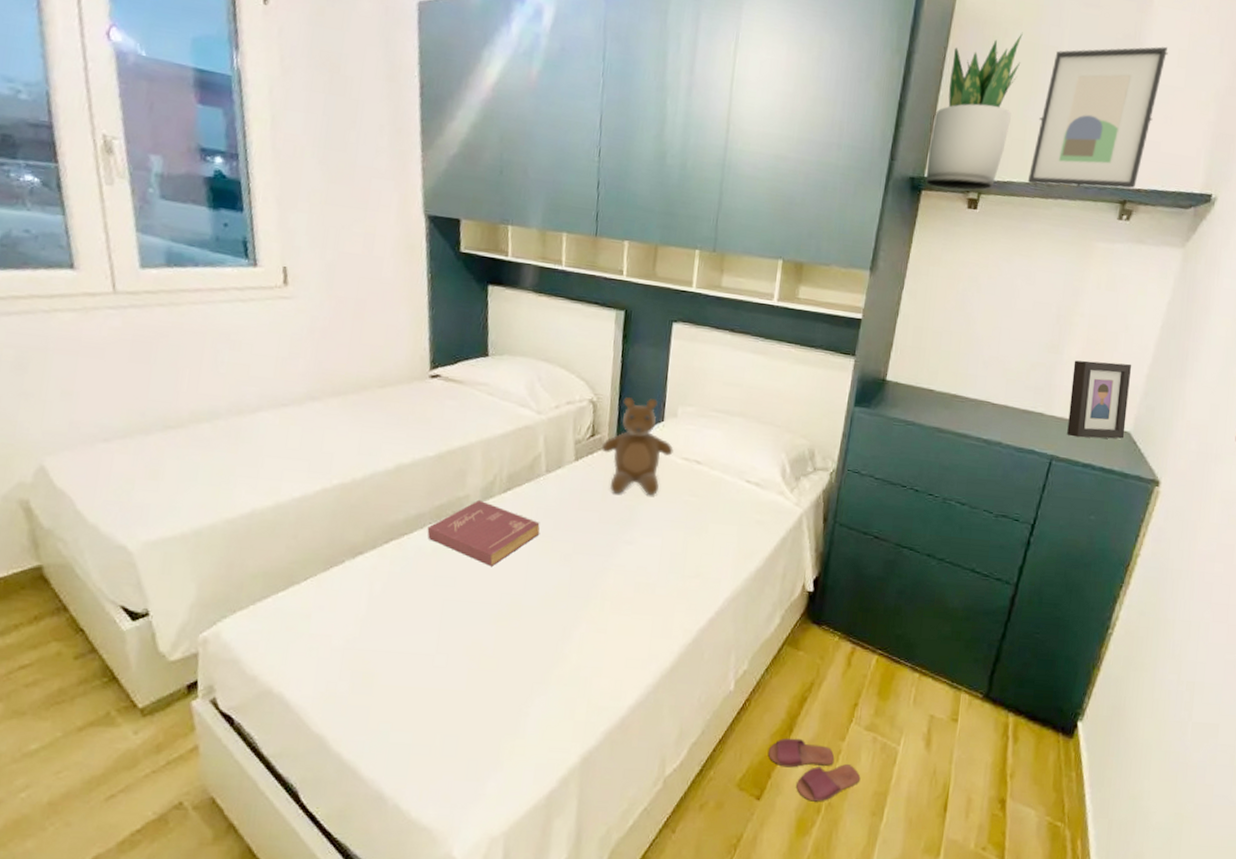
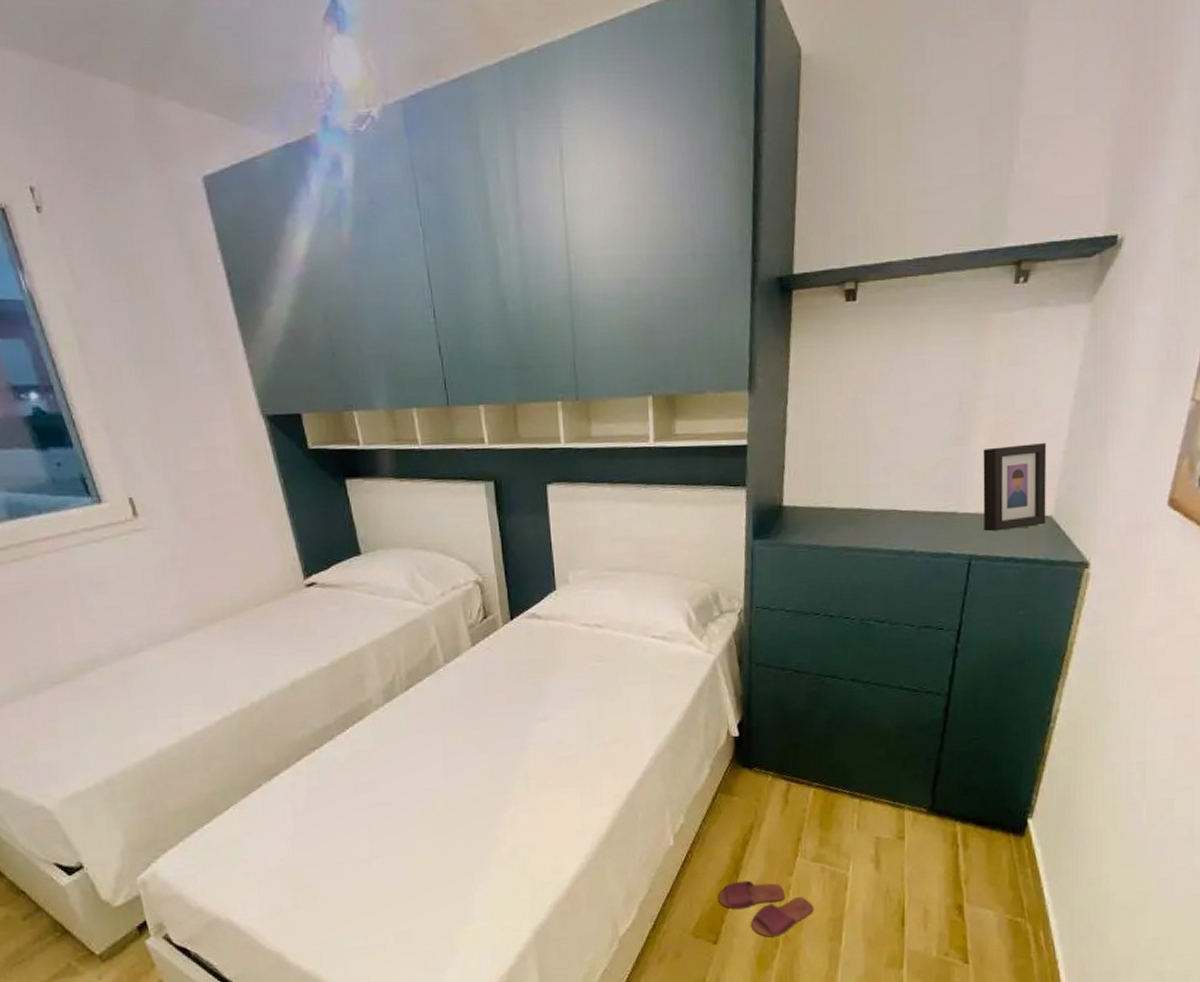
book: present [427,499,540,566] -> none [336,701,451,765]
teddy bear: present [600,397,674,496] -> none [495,569,571,672]
planter: present [925,32,1023,190] -> none [793,83,885,284]
picture frame: present [1027,46,1168,189] -> none [908,68,1052,261]

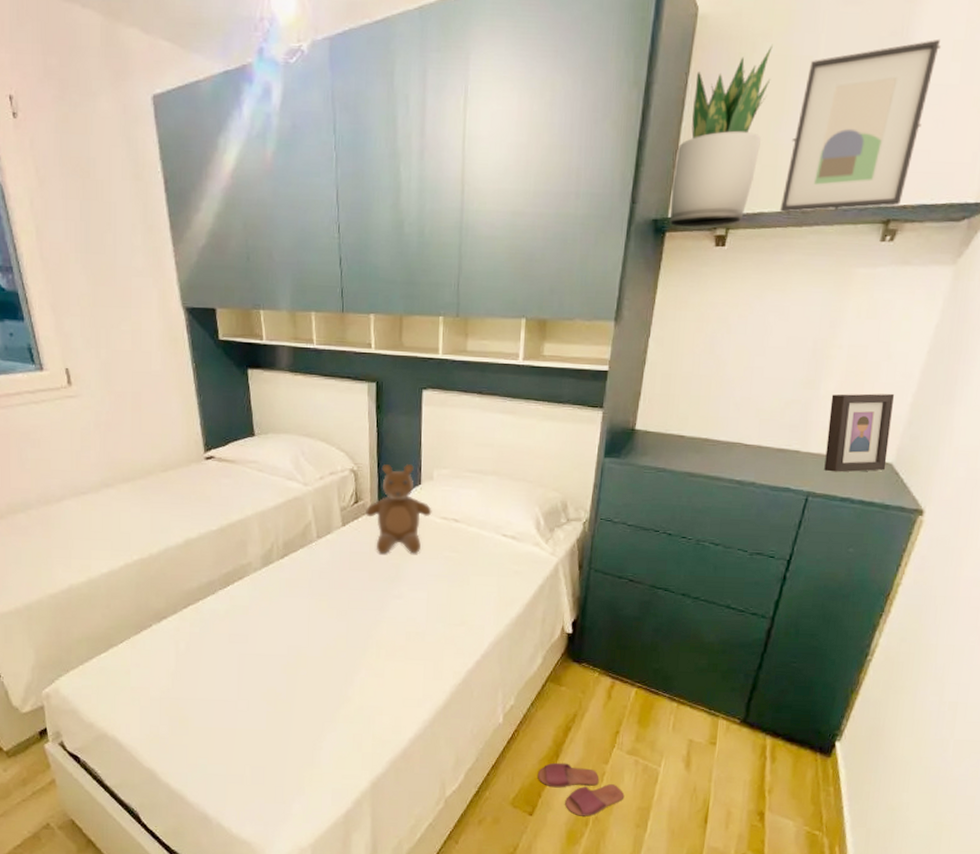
teddy bear: none [495,569,571,672] -> present [364,464,432,554]
planter: none [793,83,885,284] -> present [669,44,773,228]
picture frame: none [908,68,1052,261] -> present [779,39,941,213]

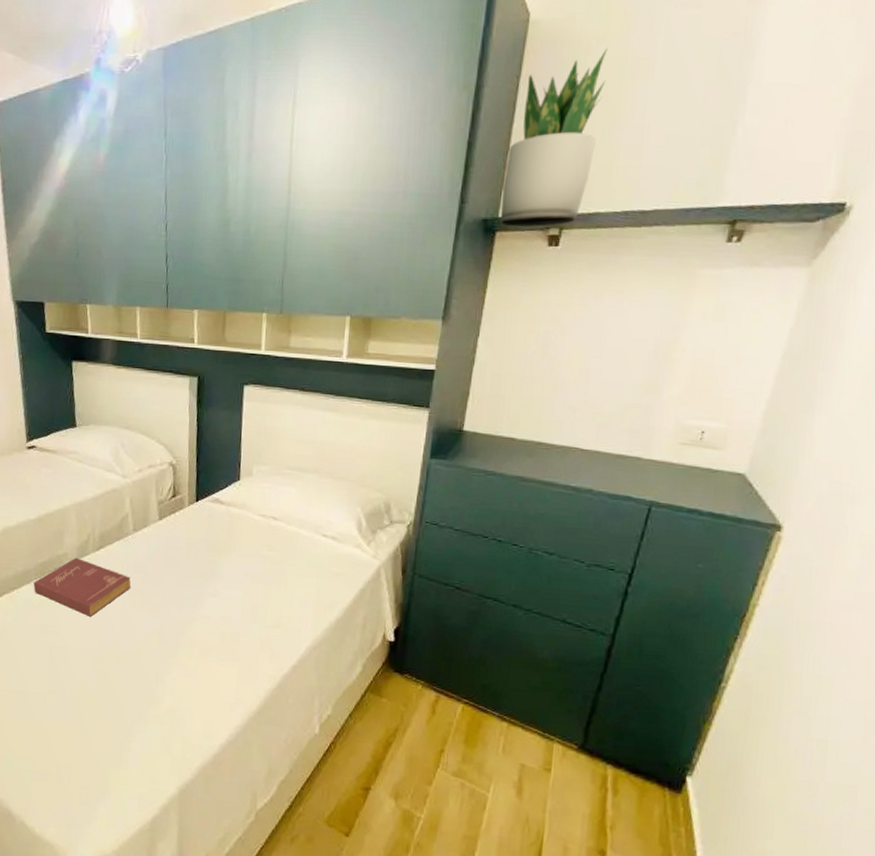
book: none [218,566,317,624] -> present [33,557,131,617]
teddy bear: present [364,464,432,554] -> none [182,459,251,551]
slippers: present [538,762,625,817] -> none [355,780,449,842]
picture frame: present [779,39,941,213] -> none [616,39,788,213]
picture frame: present [824,393,894,472] -> none [668,399,745,482]

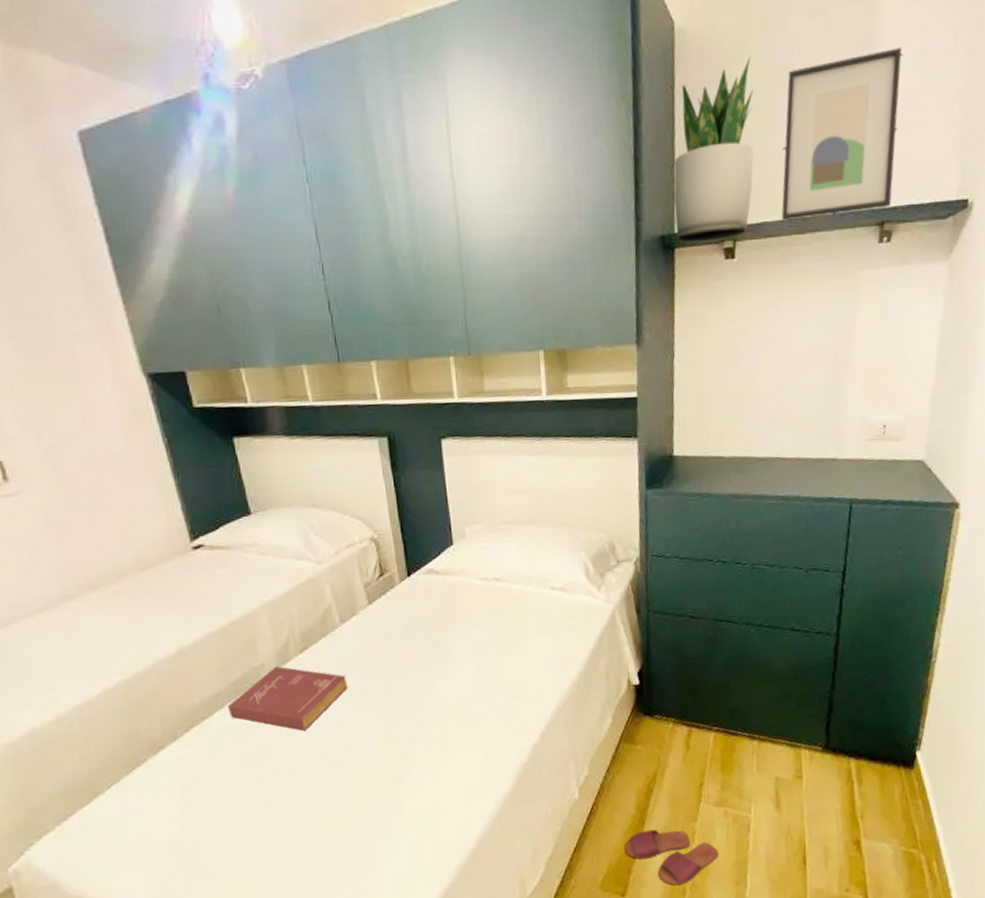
slippers: none [355,780,449,842] -> present [625,829,719,886]
picture frame: none [616,39,788,213] -> present [781,47,903,221]

